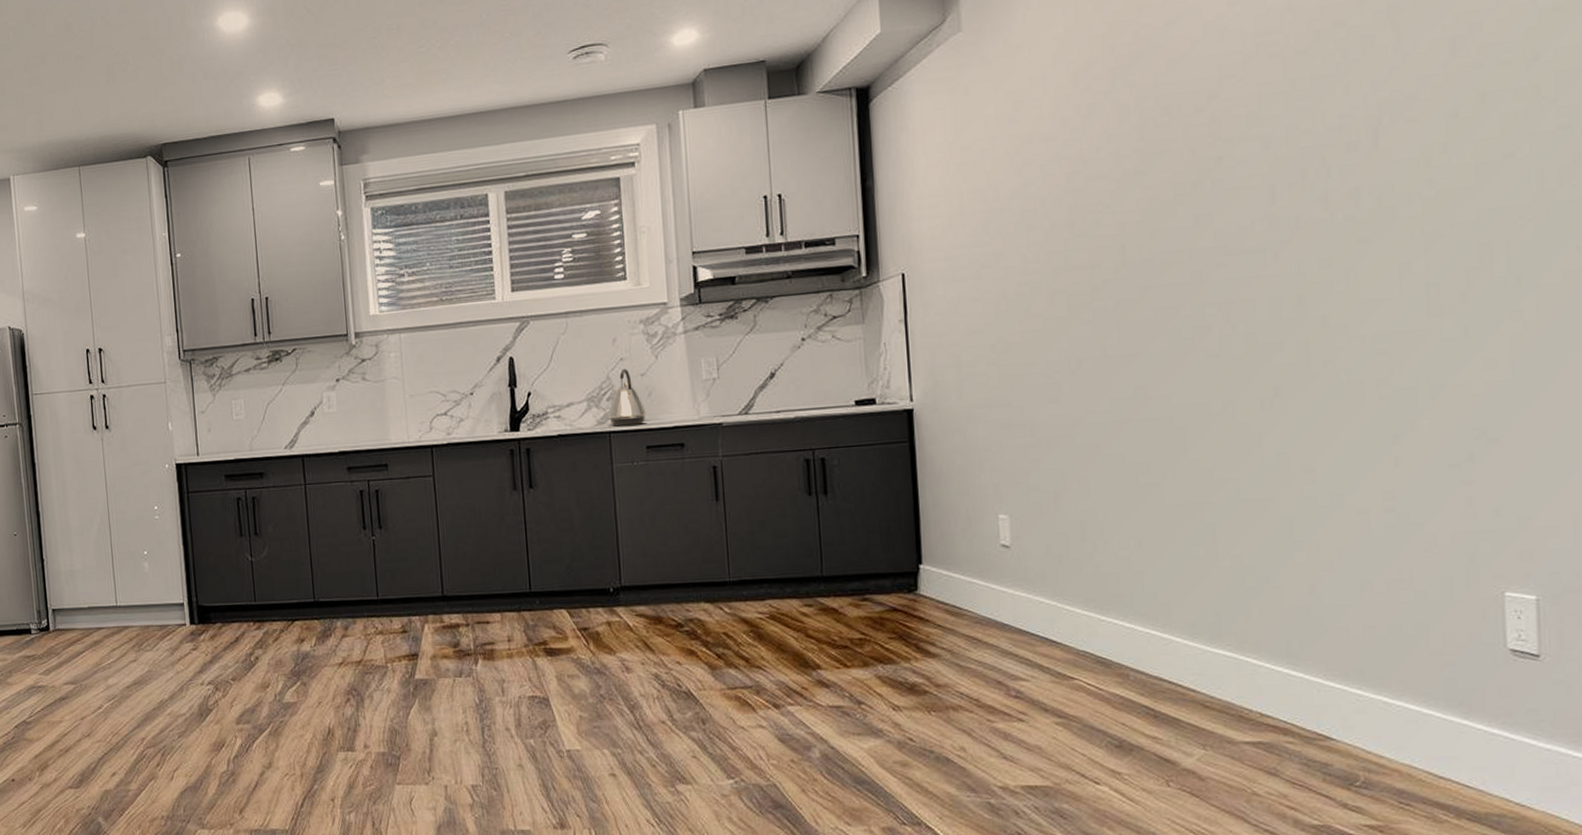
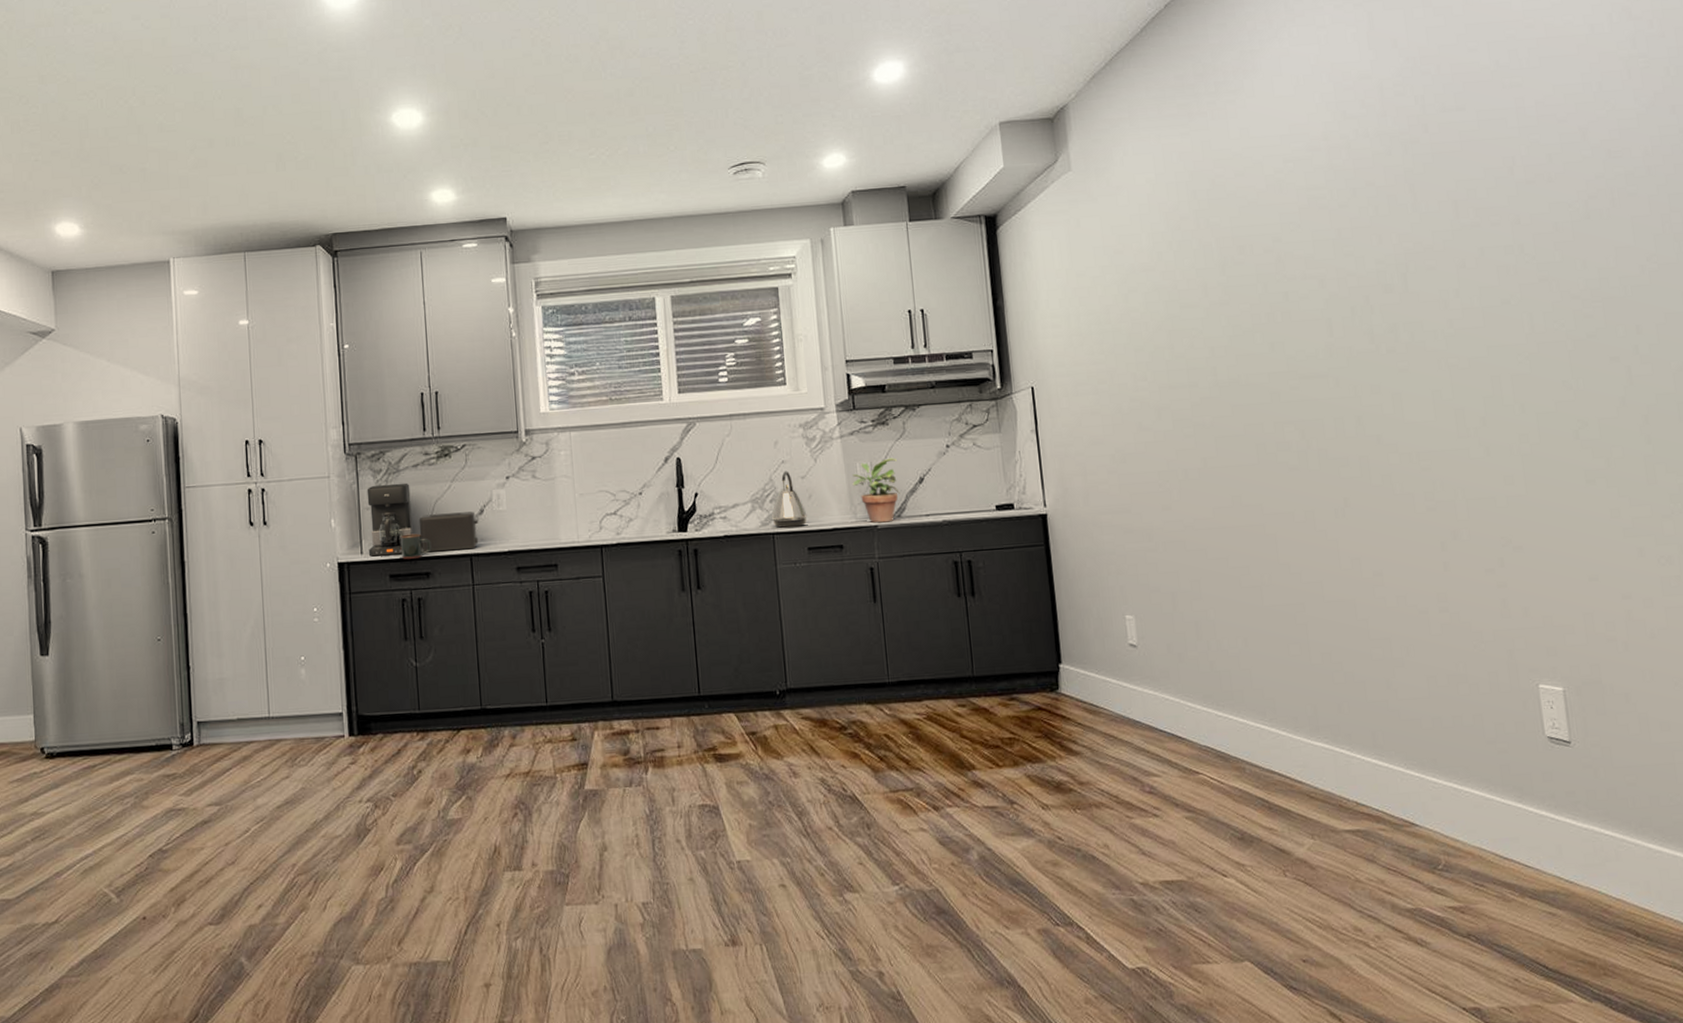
coffee maker: none [201,387,247,458] -> present [366,482,413,557]
mug: none [234,435,265,460] -> present [400,533,432,559]
toaster: none [251,414,310,453] -> present [418,511,479,552]
potted plant: none [696,353,748,420] -> present [852,458,900,523]

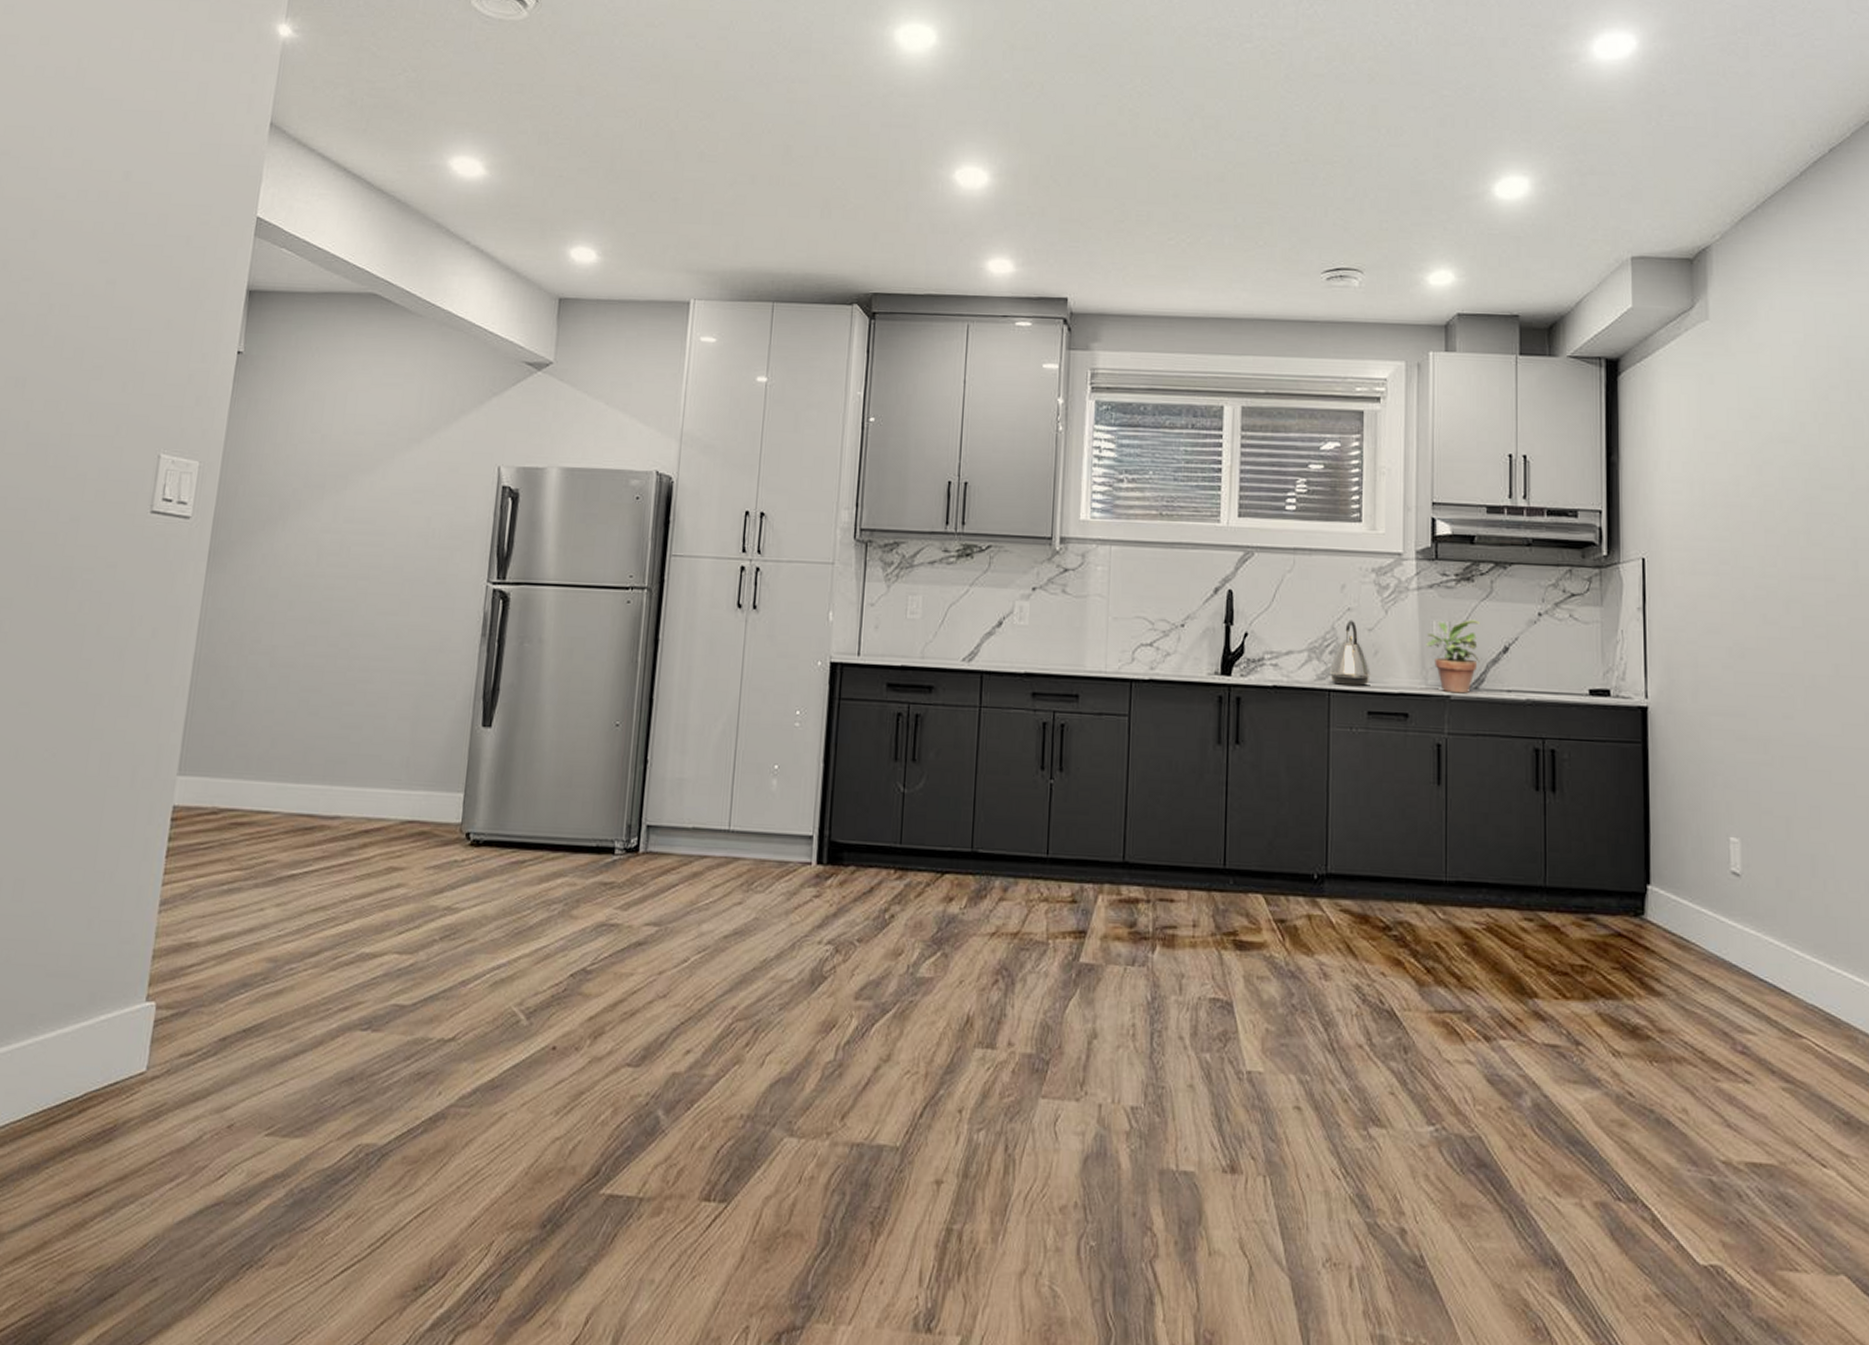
coffee maker: present [366,482,413,557] -> none [866,579,923,662]
mug: present [400,533,432,559] -> none [903,639,939,668]
toaster: present [418,511,479,552] -> none [927,620,995,666]

